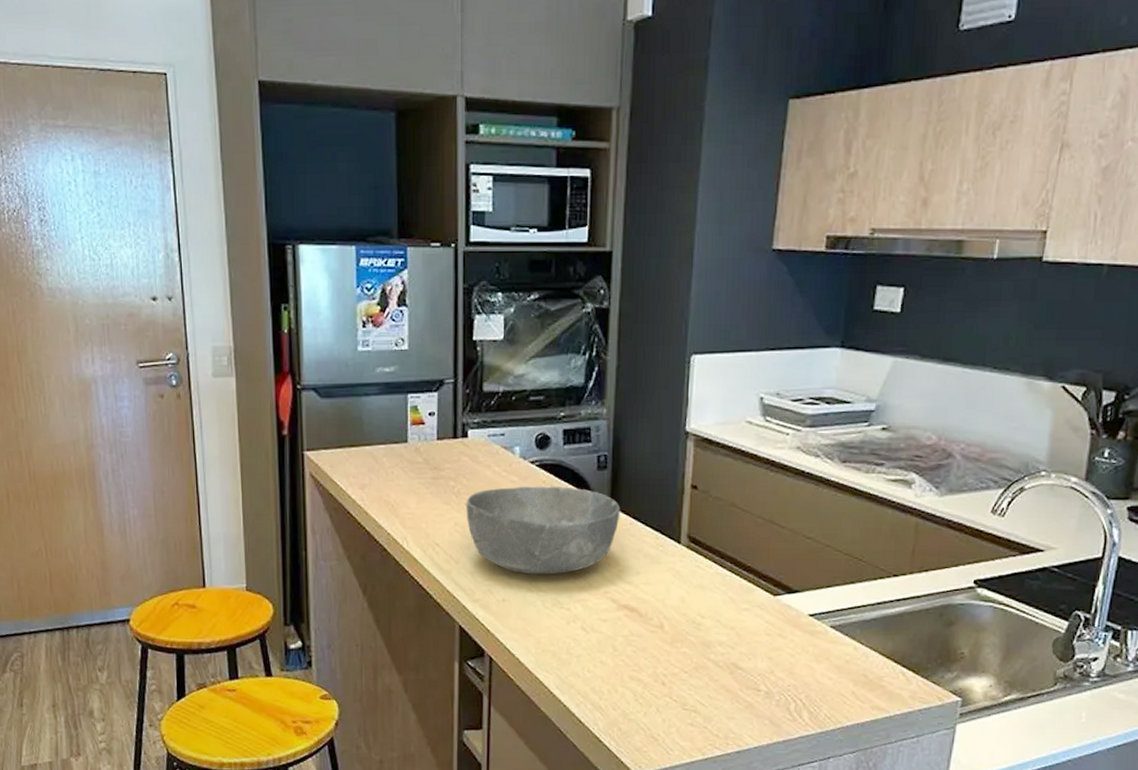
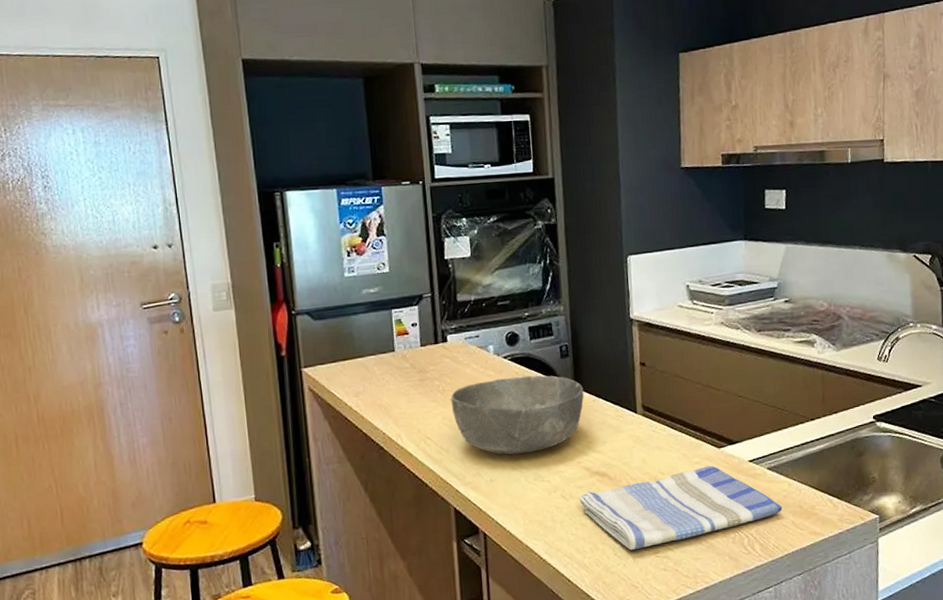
dish towel: none [601,614,843,699] -> present [579,465,783,551]

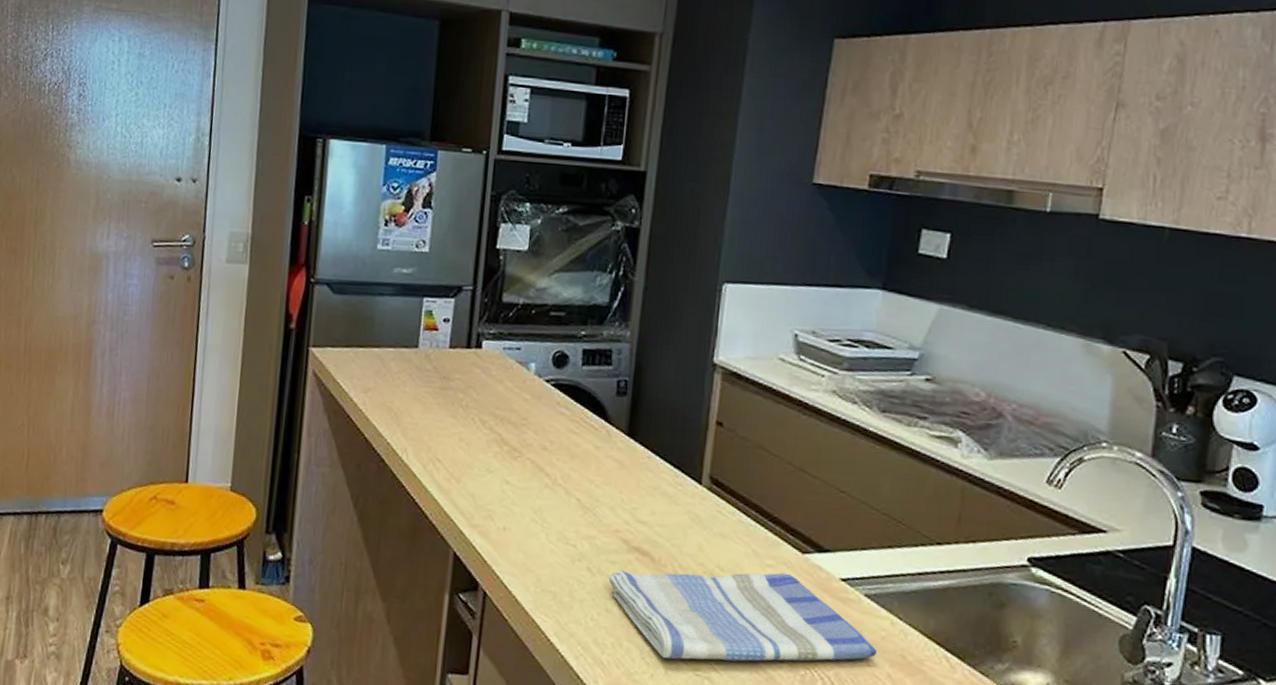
bowl: present [450,375,584,455] -> none [472,405,639,506]

